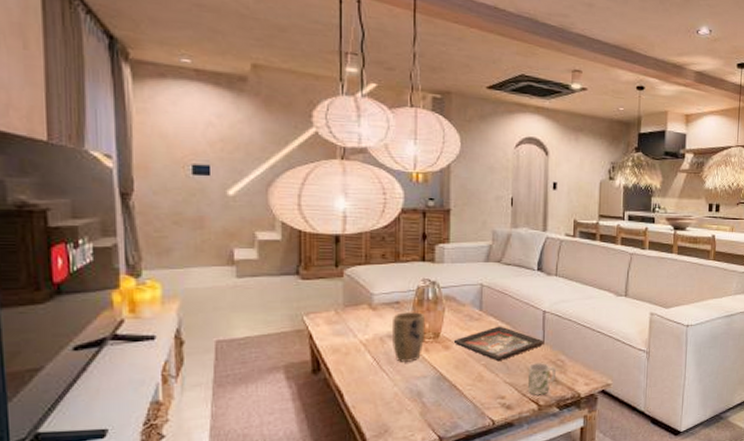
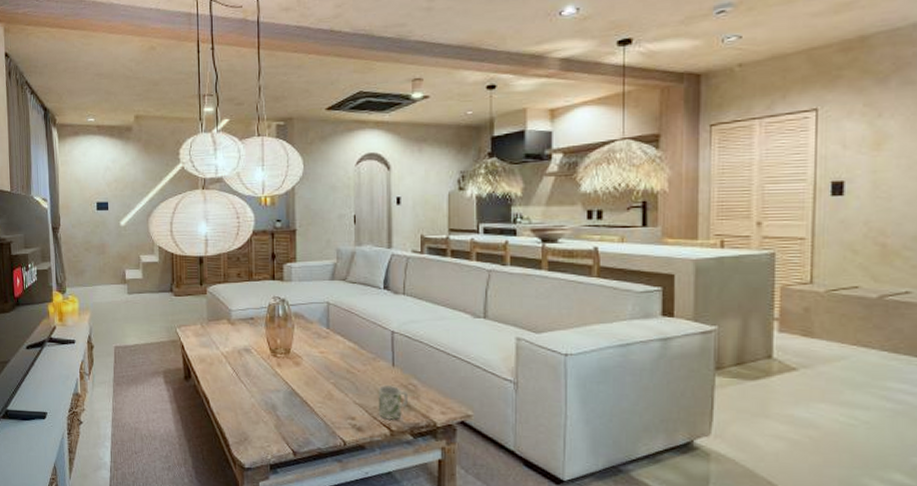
plant pot: present [391,312,426,362] -> none [247,328,277,375]
decorative tray: present [453,326,545,362] -> none [303,345,394,381]

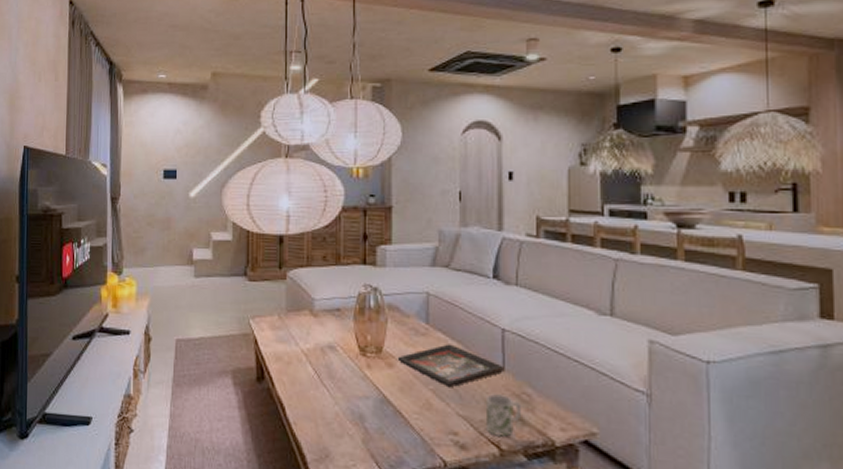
decorative tray: none [303,345,394,381] -> present [397,344,505,388]

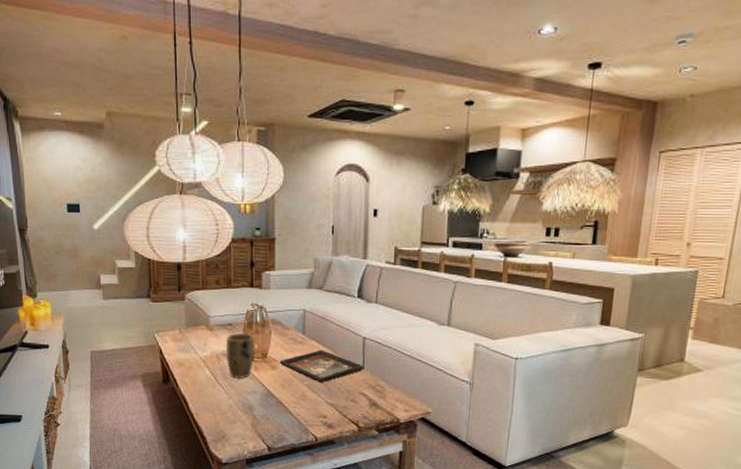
plant pot: none [332,321,367,379] -> present [225,333,255,378]
mug: present [485,394,522,437] -> none [347,387,376,418]

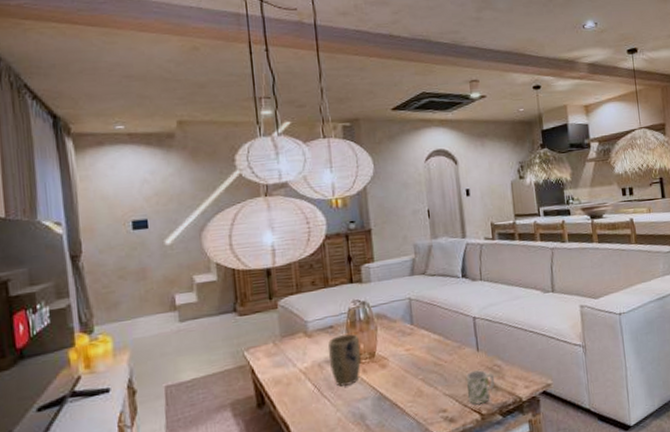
decorative tray: present [279,350,364,383] -> none [389,337,479,374]
mug: none [347,387,376,418] -> present [465,370,495,405]

